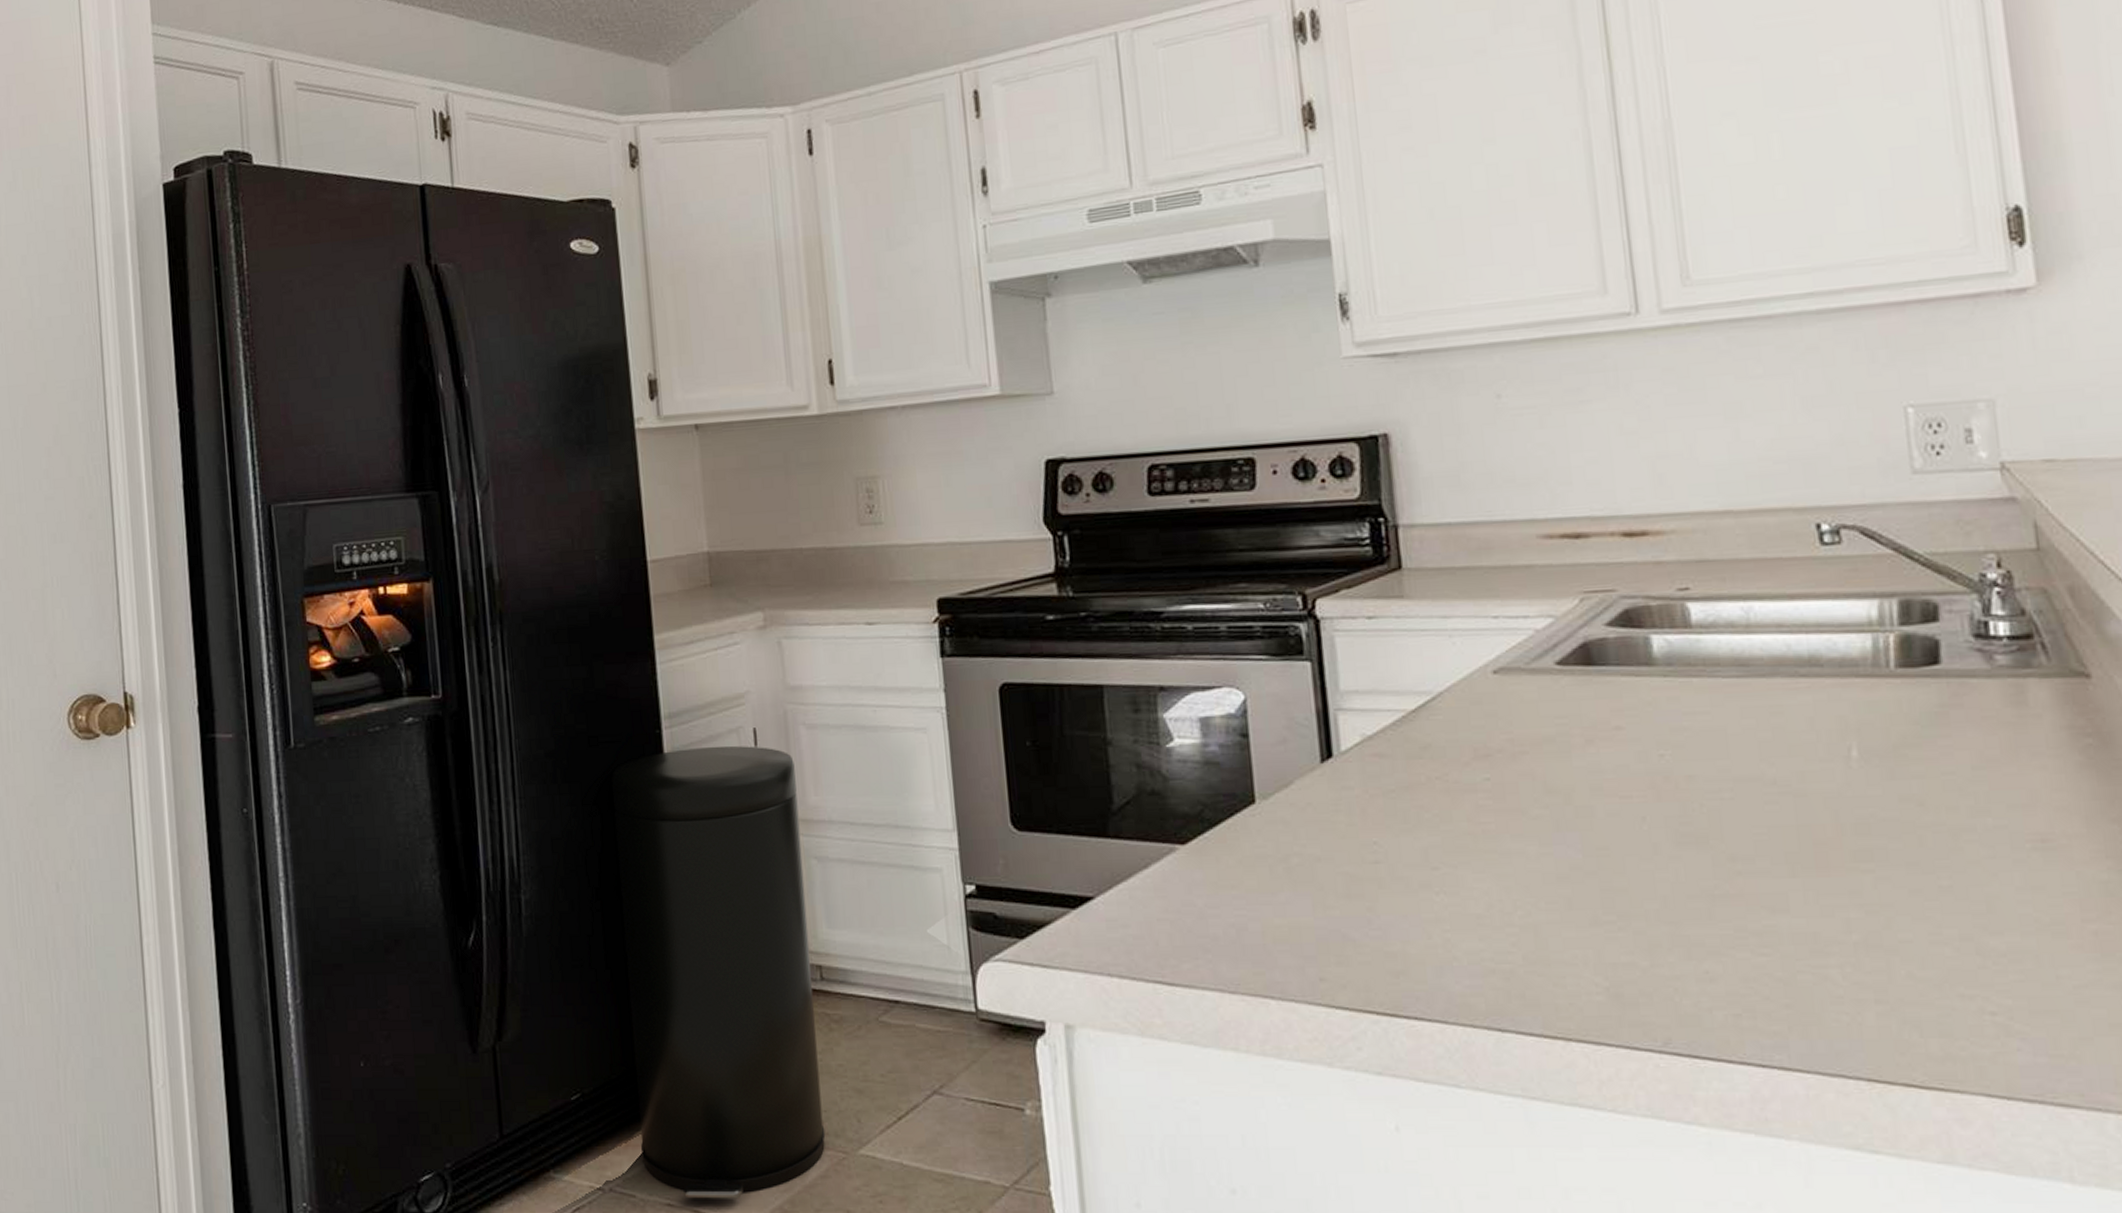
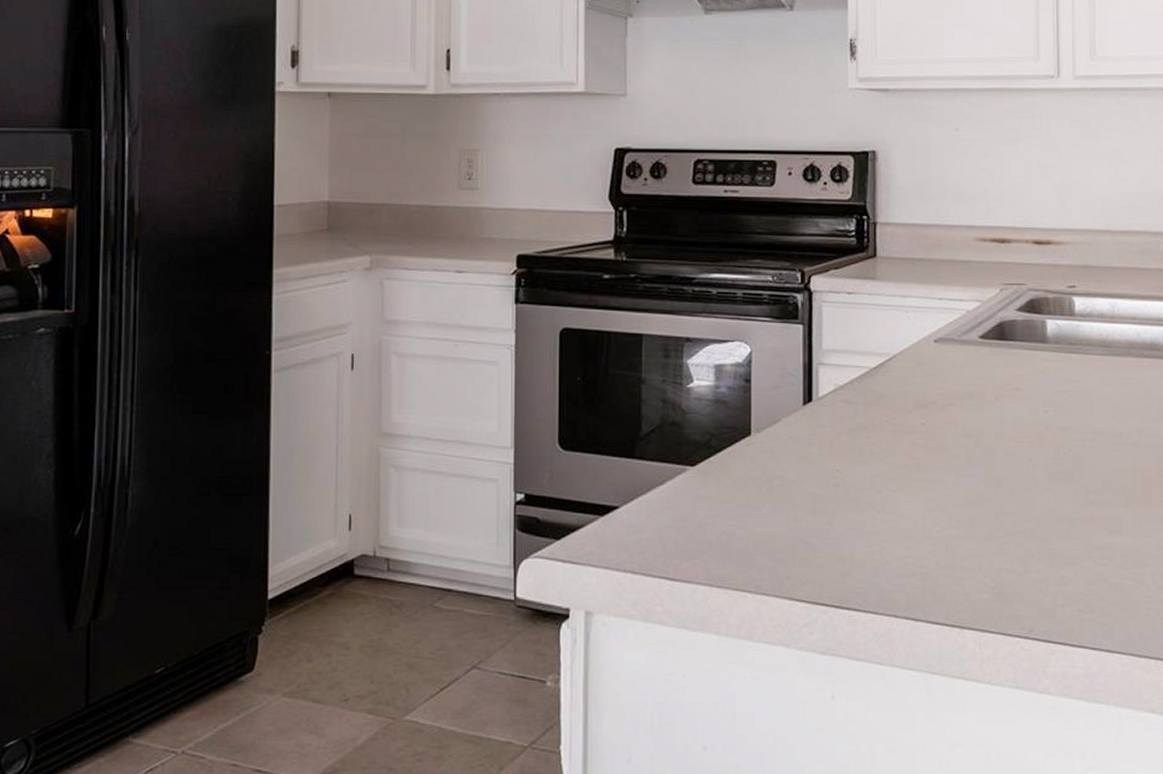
pedal bin: present [612,745,826,1199] -> none [213,367,384,760]

